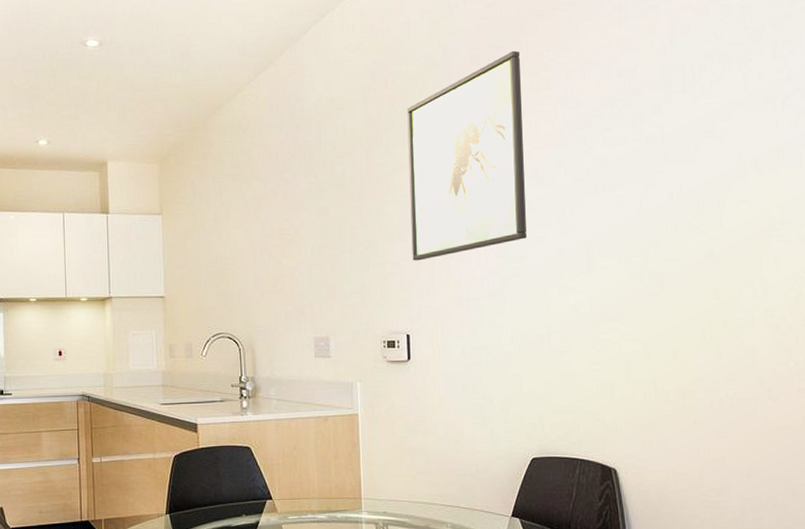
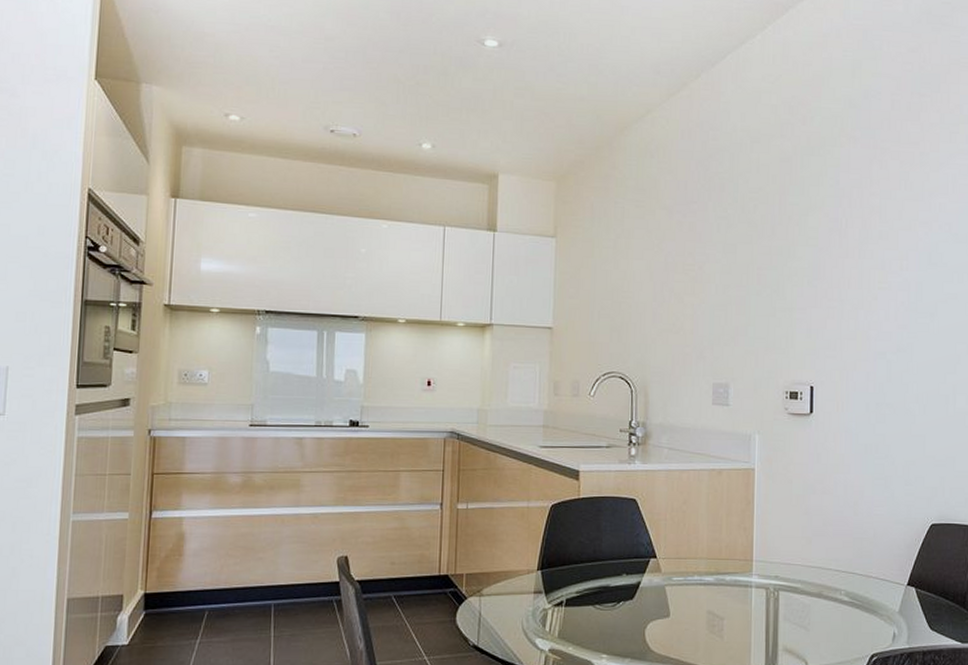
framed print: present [407,50,527,261] -> none [821,99,941,309]

